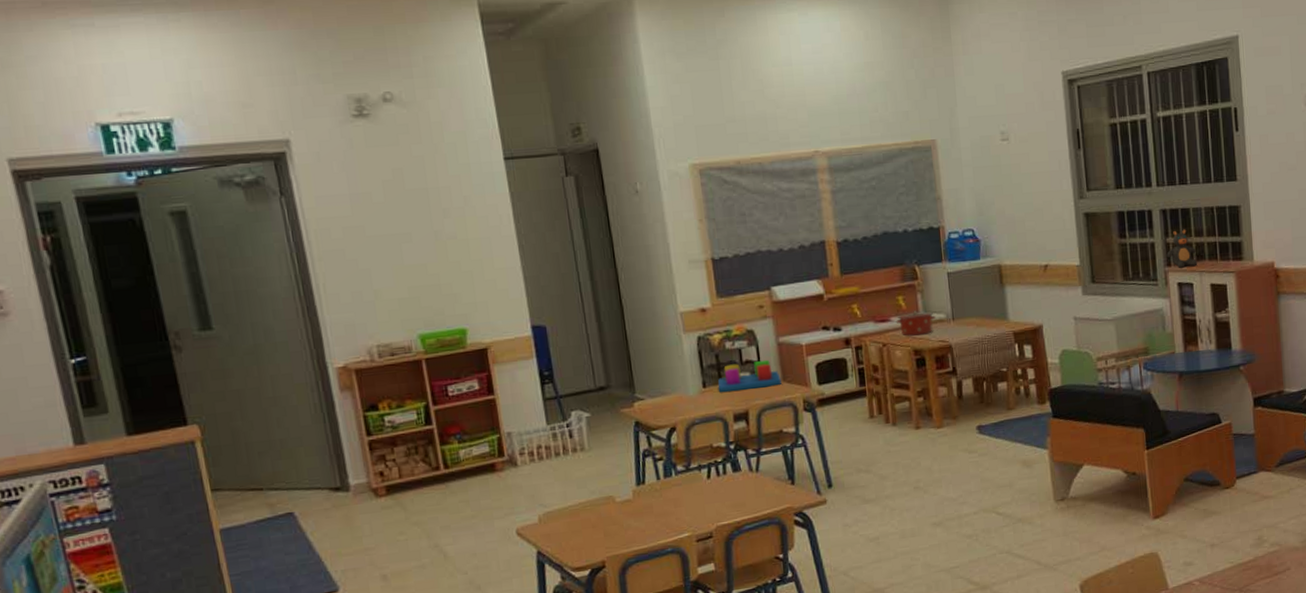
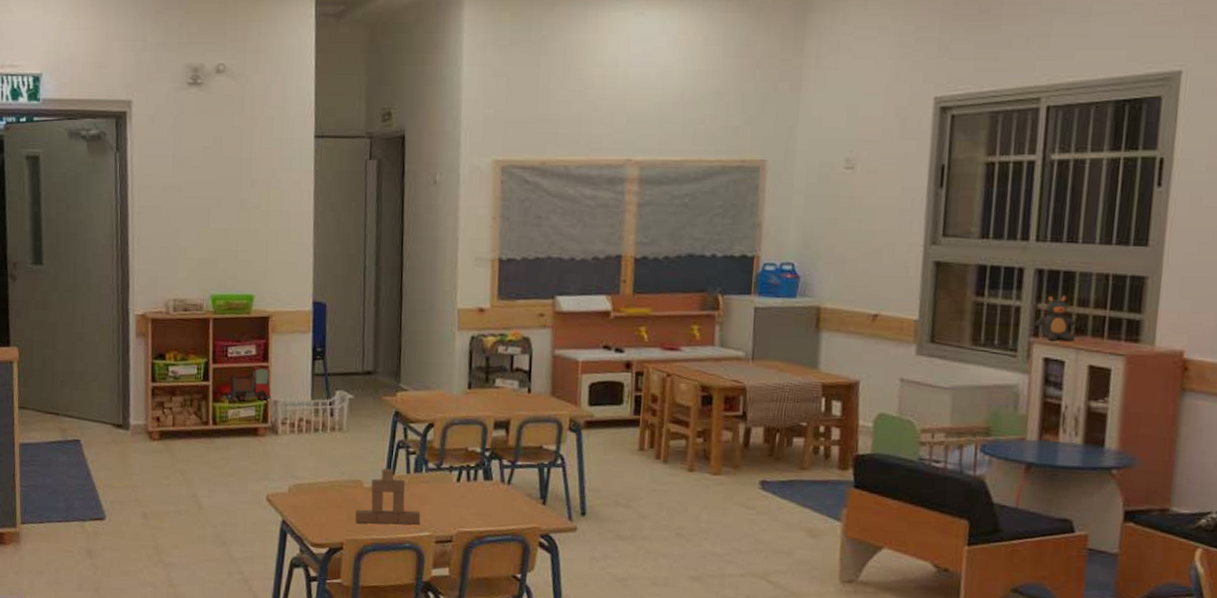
toy truck: none [455,398,503,440] -> present [230,365,271,401]
toy blocks: none [612,478,679,538] -> present [355,468,421,525]
toy blocks: present [717,359,782,393] -> none [483,369,550,400]
casserole: present [896,310,936,336] -> none [686,343,733,371]

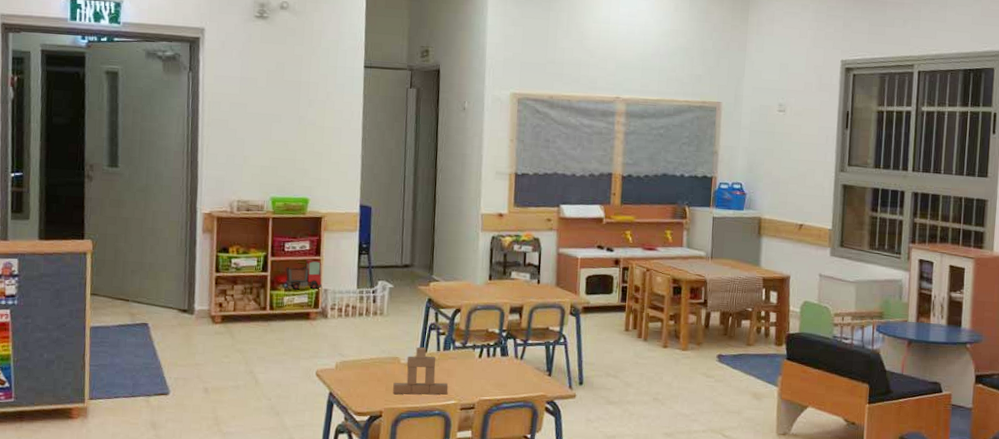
stuffed animal: present [1034,295,1076,342] -> none [912,212,940,248]

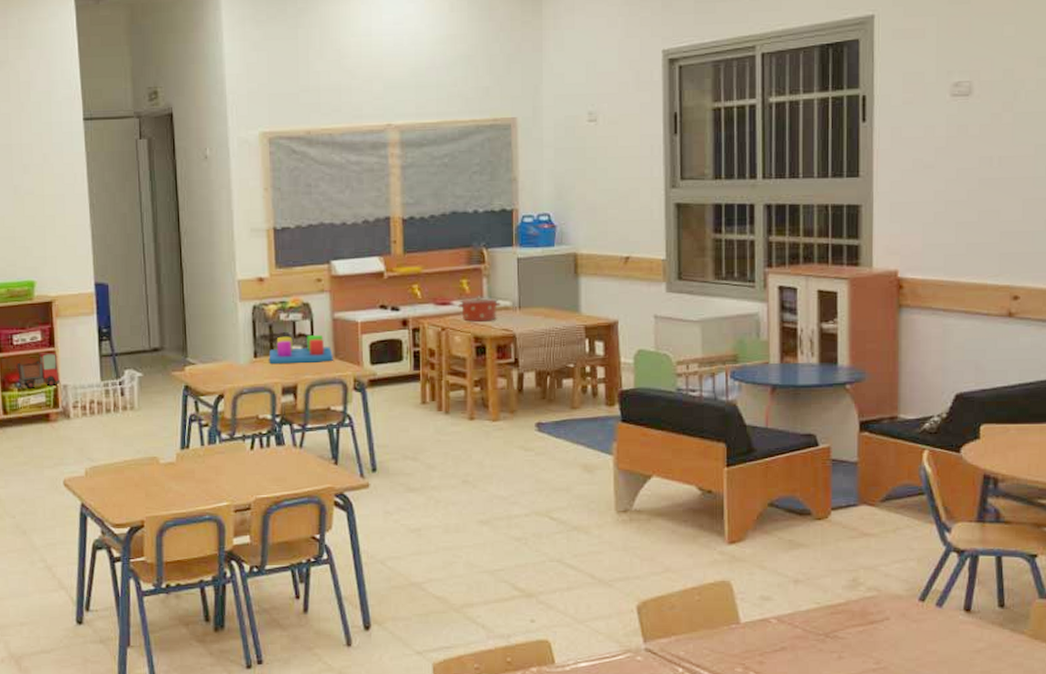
toy blocks: present [393,346,449,395] -> none [154,442,218,499]
toy blocks: none [501,264,555,290] -> present [269,334,333,365]
casserole: none [661,245,697,267] -> present [457,296,501,322]

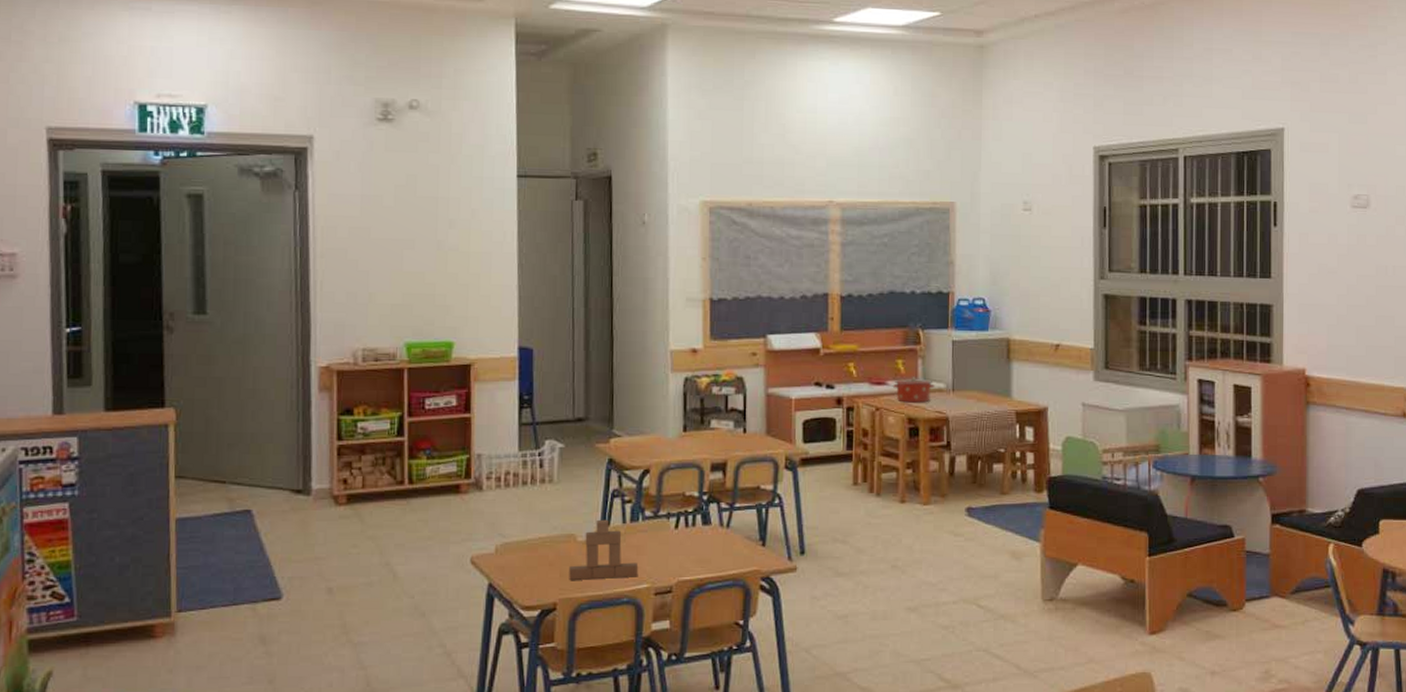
toy truck: present [18,350,60,388] -> none [428,416,474,457]
toy blocks: none [154,442,218,499] -> present [569,519,639,580]
toy blocks: present [269,334,333,365] -> none [698,410,765,440]

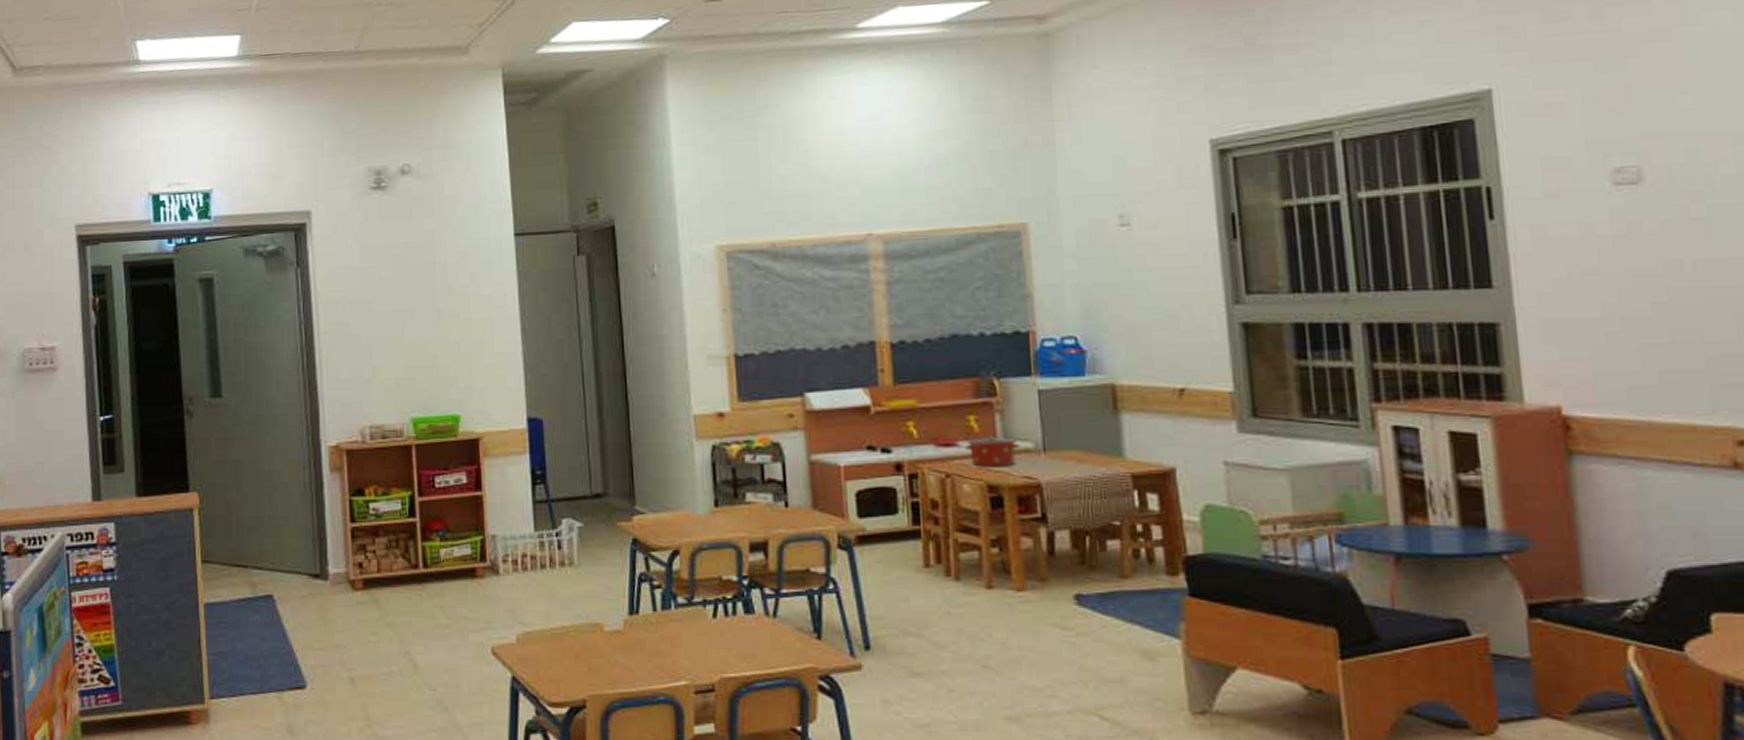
toy blocks: present [569,519,639,580] -> none [597,606,675,675]

